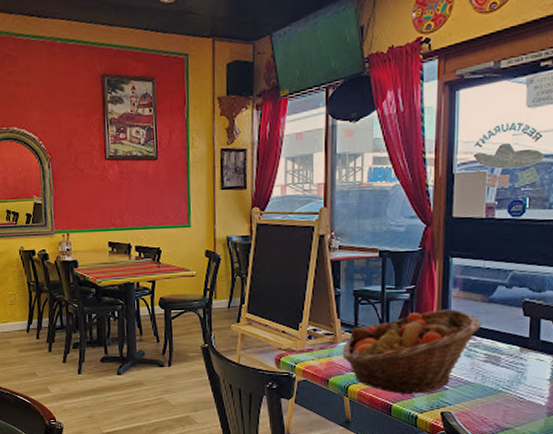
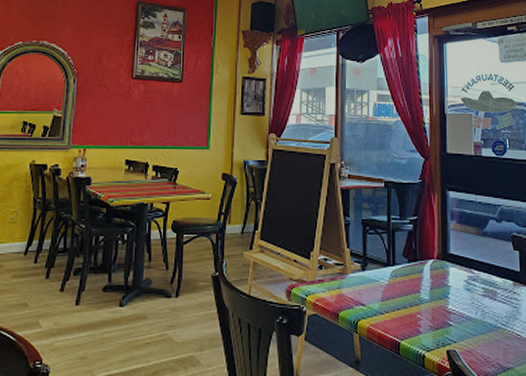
fruit basket: present [342,309,482,395] -> none [352,241,478,332]

